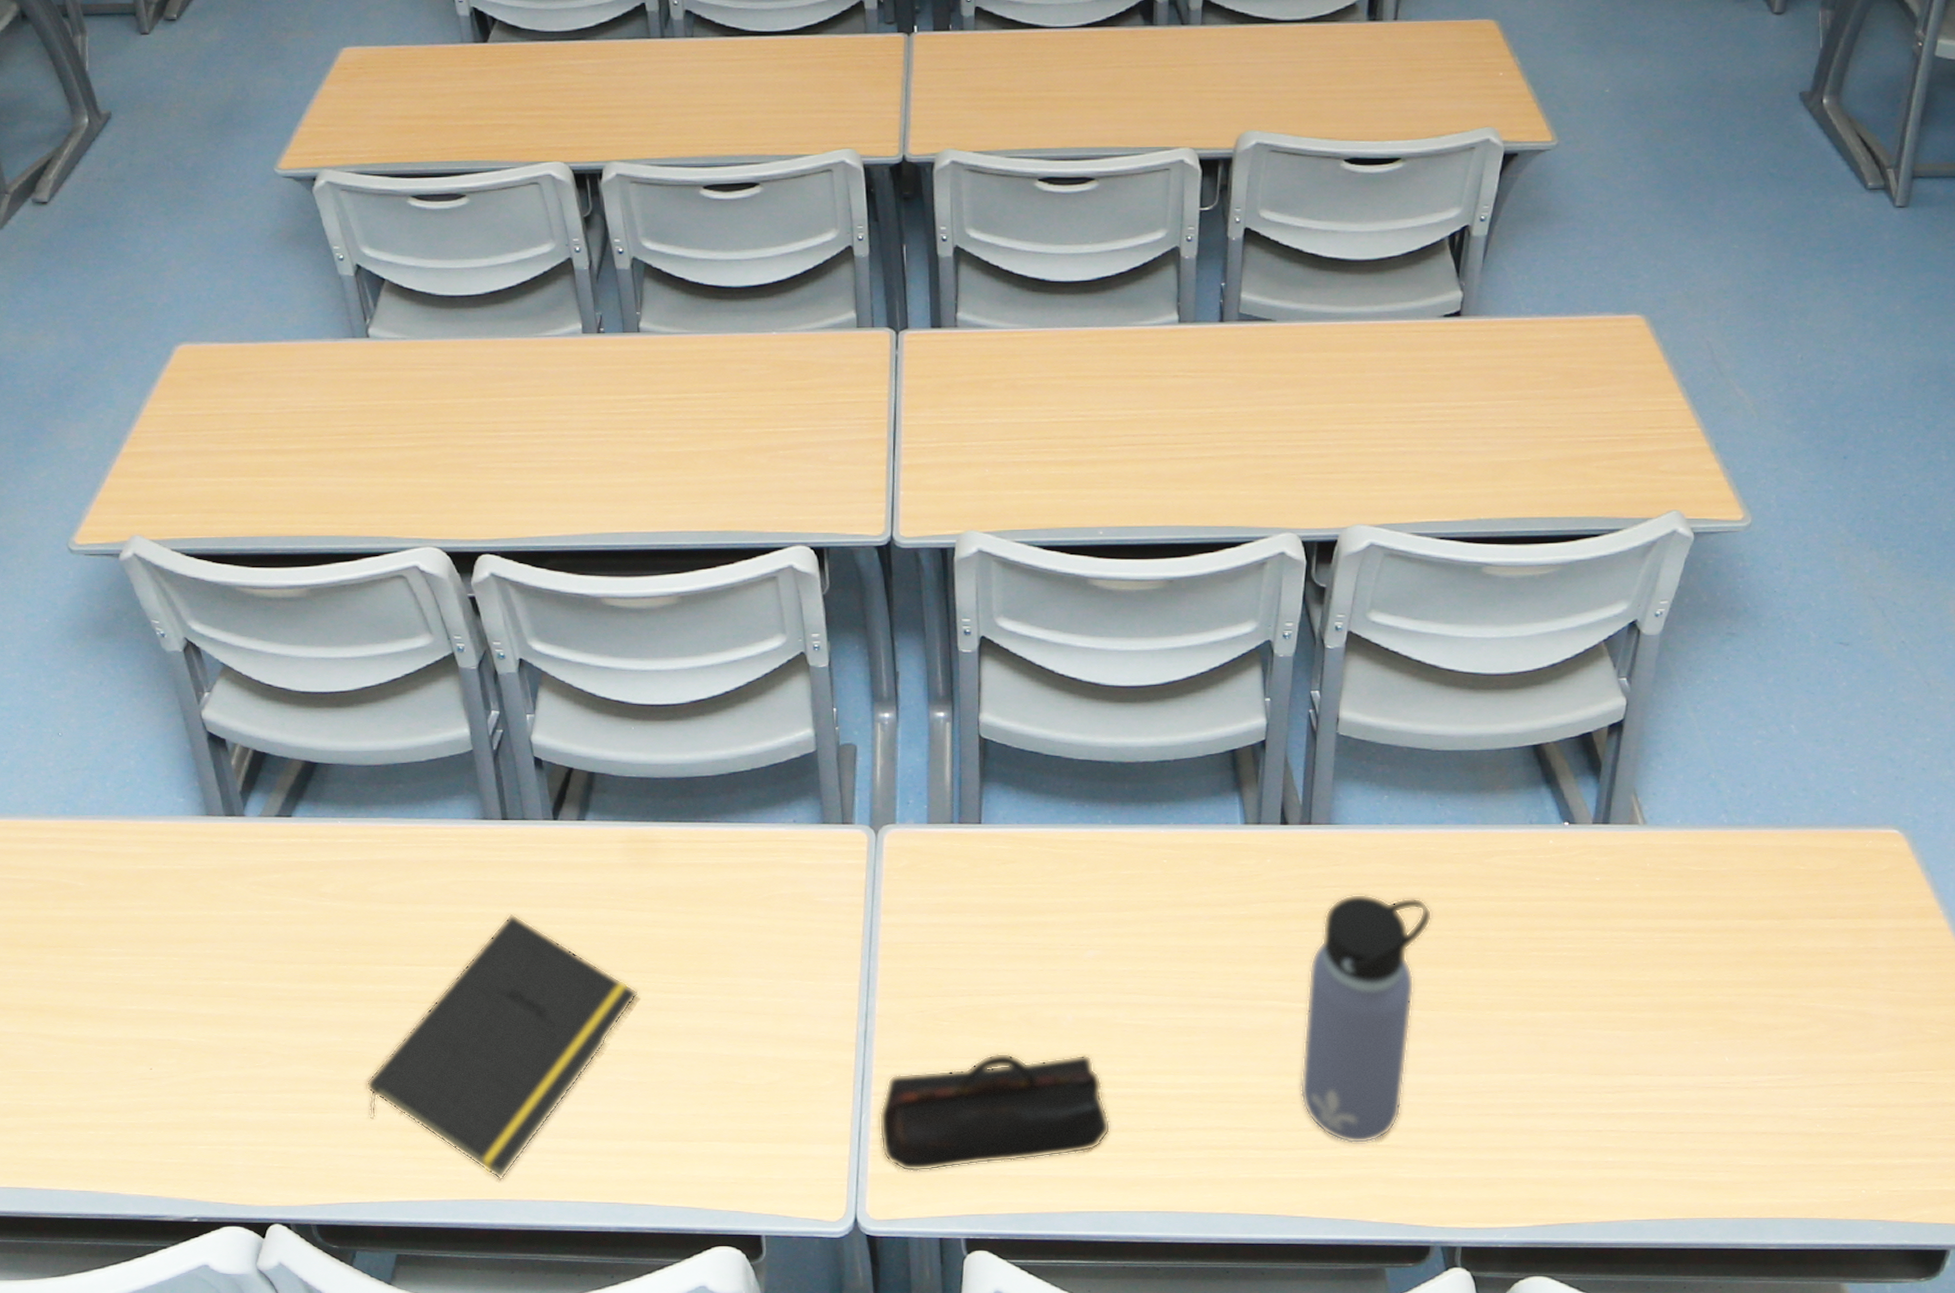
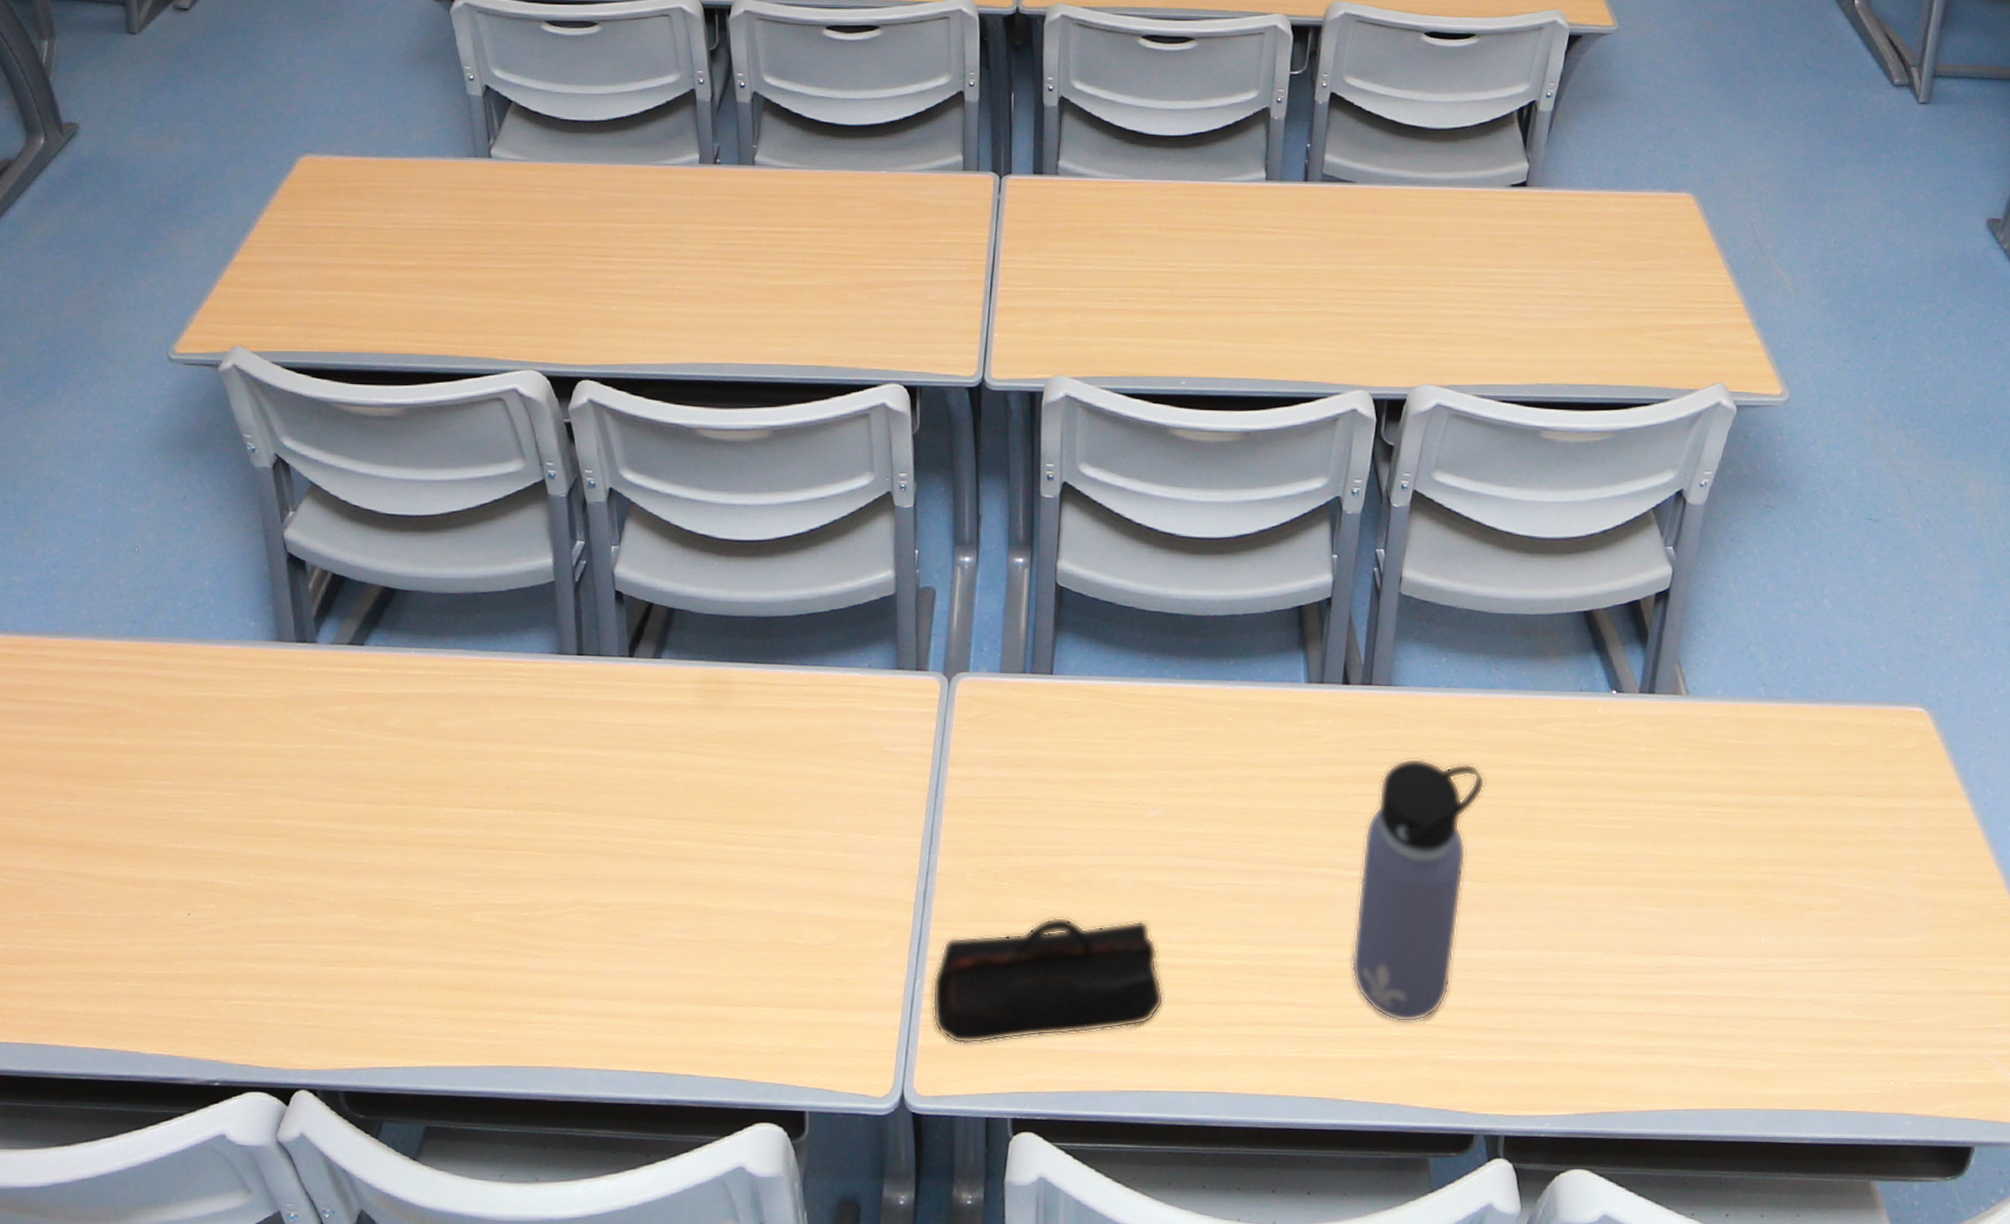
notepad: present [366,913,639,1180] -> none [411,755,700,1045]

